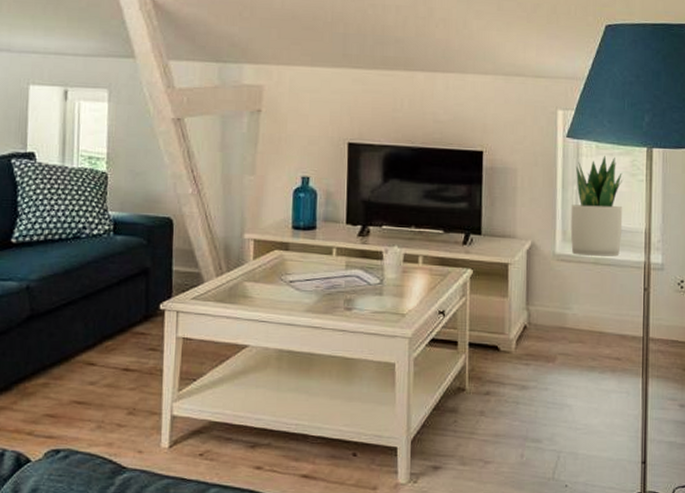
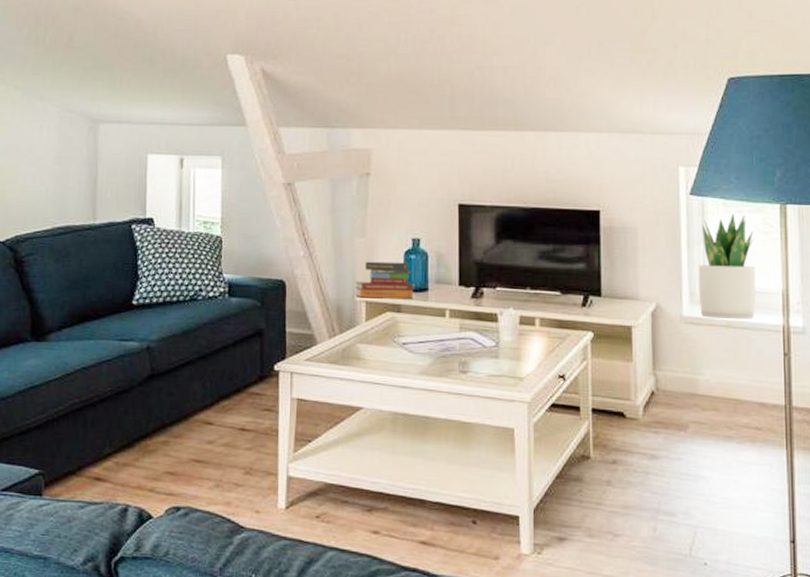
books: none [243,199,302,237] -> present [355,261,414,299]

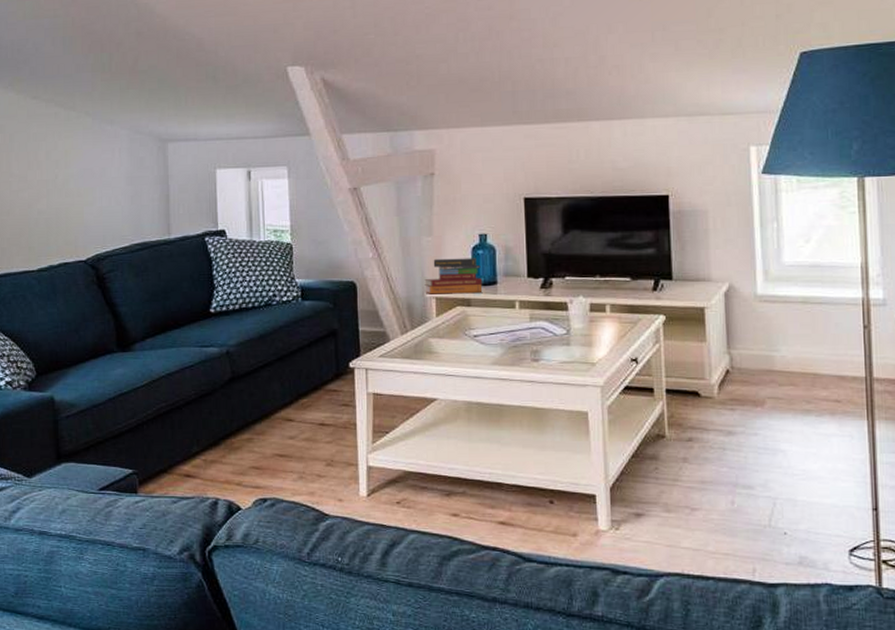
planter: present [698,214,757,319] -> none [772,190,834,295]

